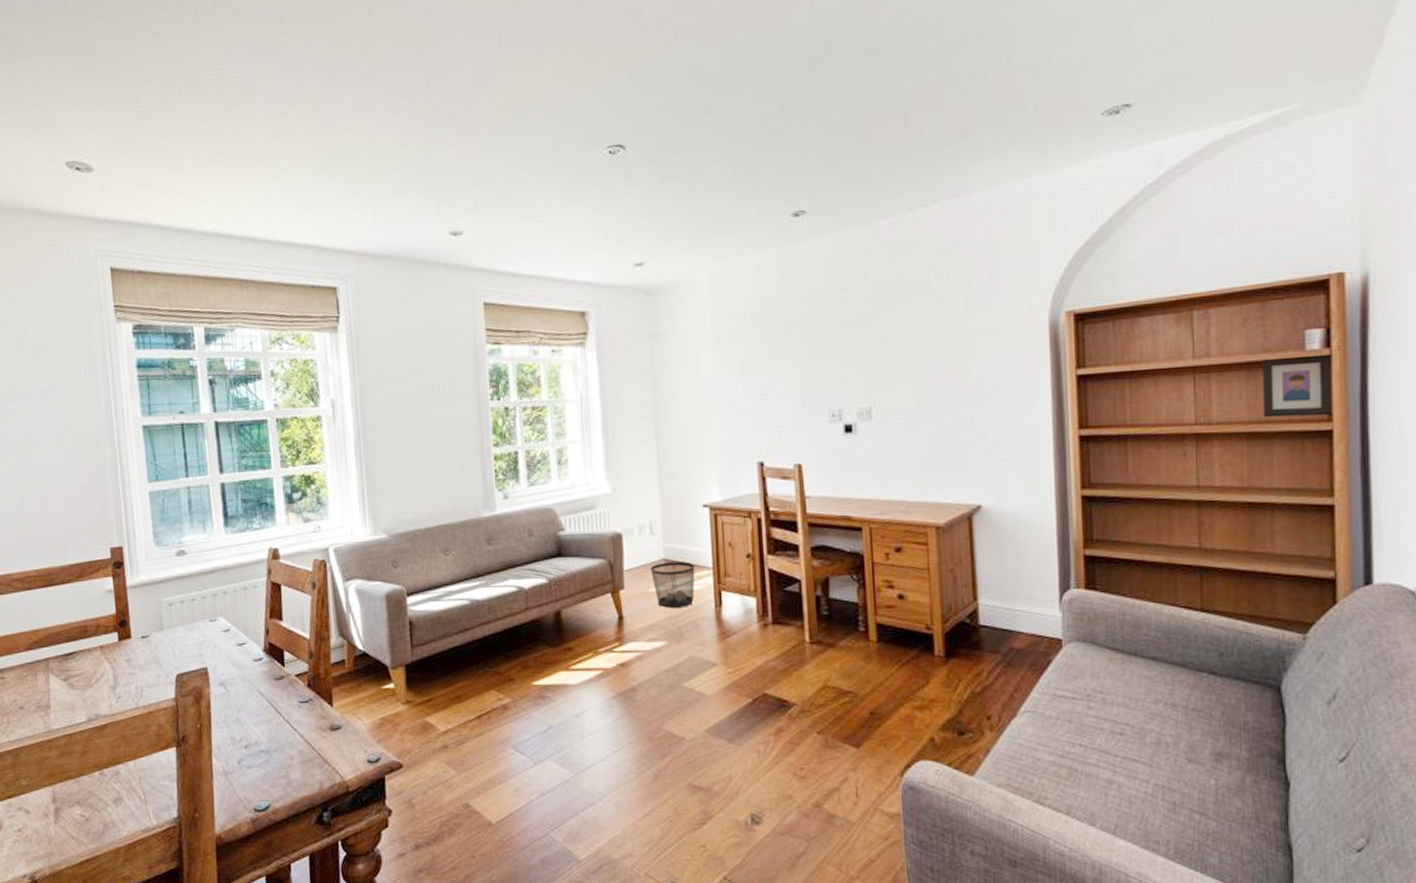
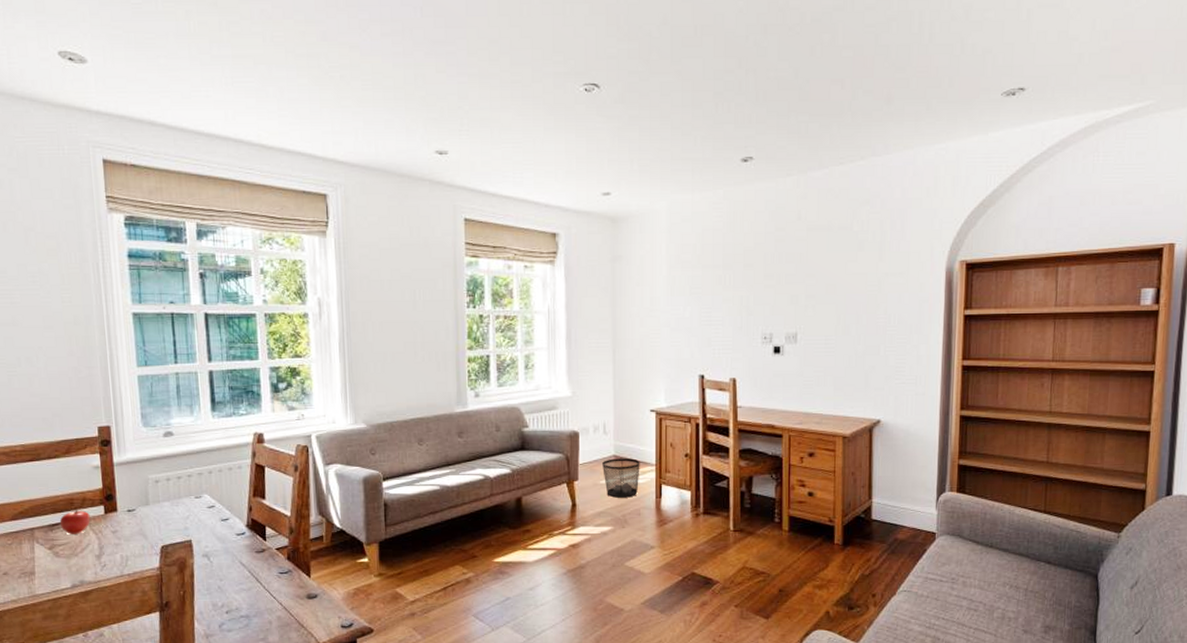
fruit: none [74,638,105,664] -> present [59,510,91,534]
picture frame: present [1262,355,1332,418] -> none [1104,310,1158,359]

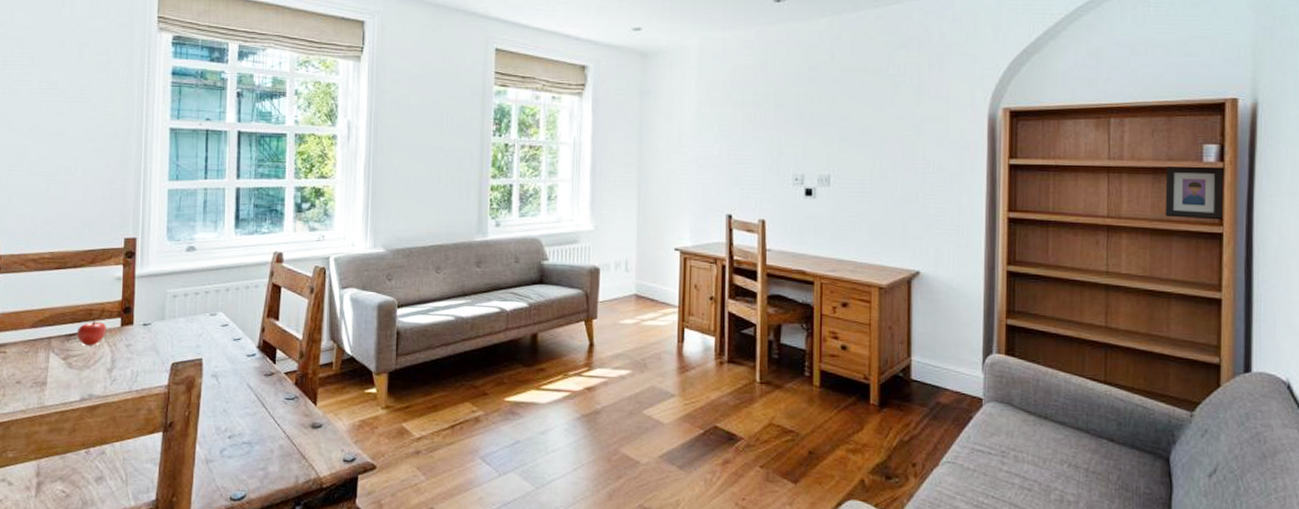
waste bin: present [602,458,640,498] -> none [623,297,662,340]
picture frame: none [1104,310,1158,359] -> present [1165,167,1223,220]

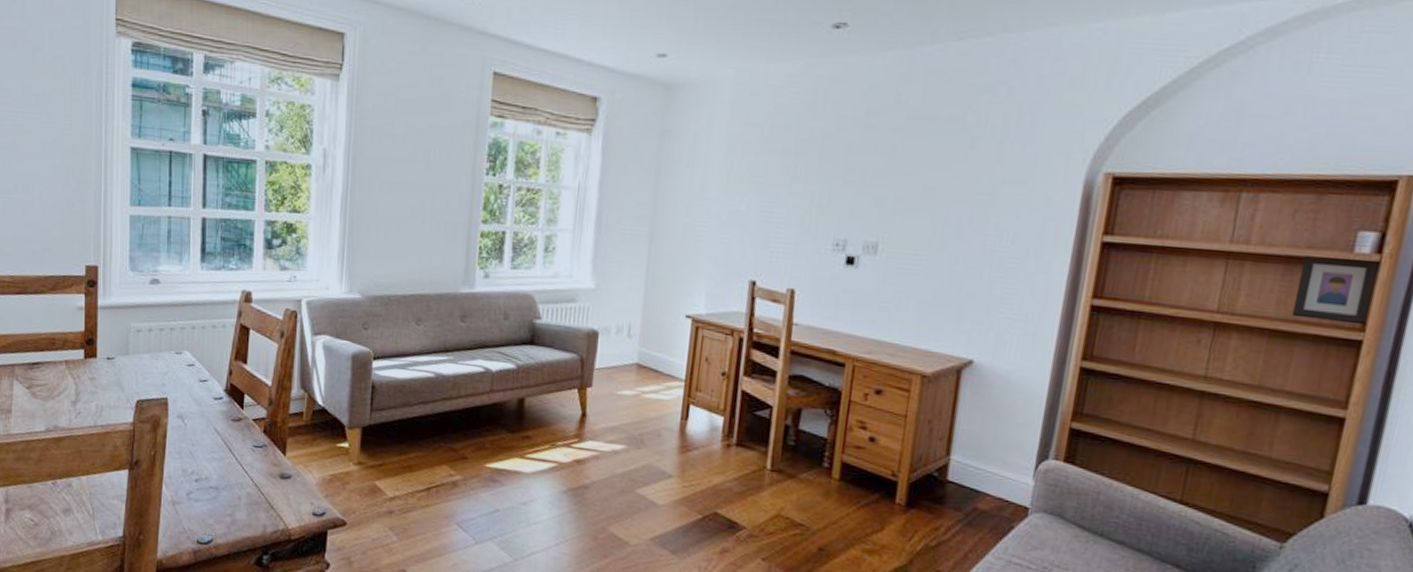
fruit: present [76,321,107,346] -> none [40,351,70,377]

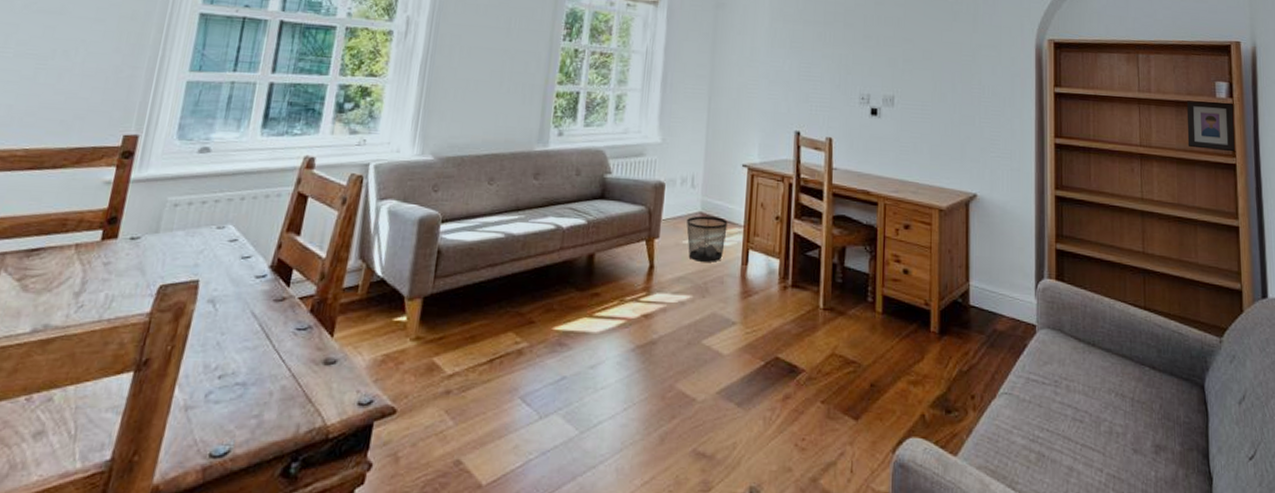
waste bin: none [621,366,667,415] -> present [686,216,728,262]

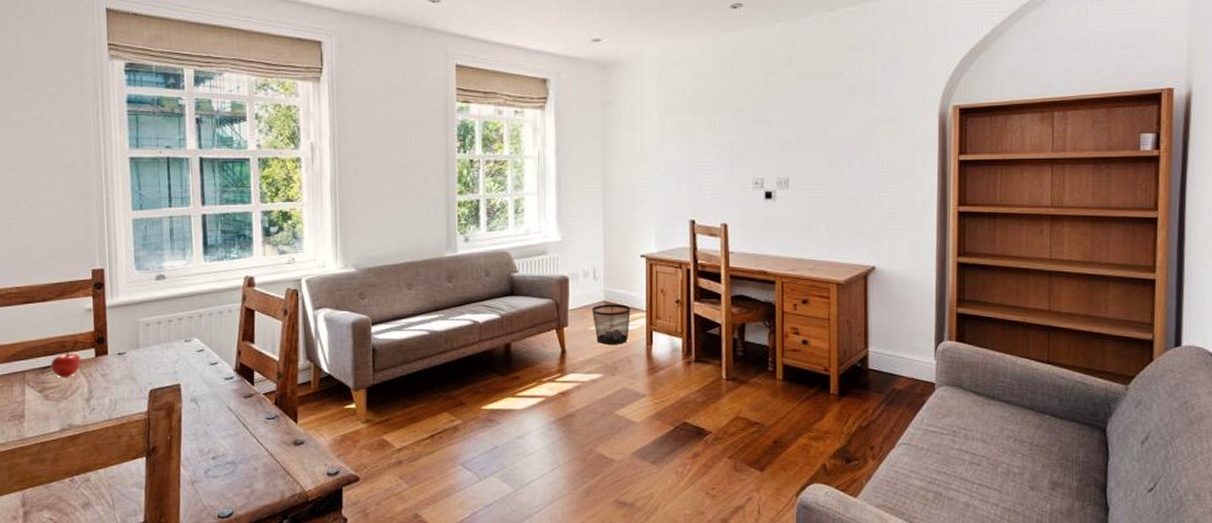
fruit: none [41,233,83,264] -> present [51,353,81,377]
picture frame: present [1187,101,1235,152] -> none [1104,156,1159,206]

